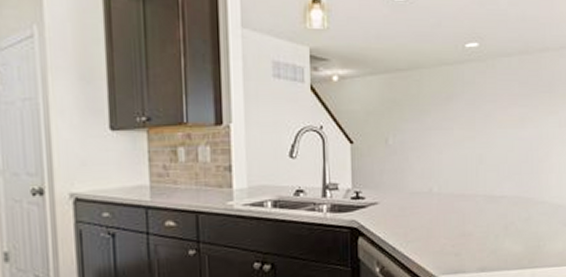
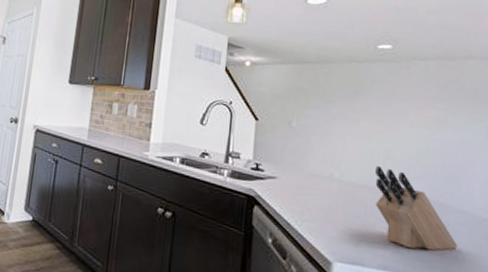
knife block: none [470,173,539,247] -> present [375,166,457,251]

